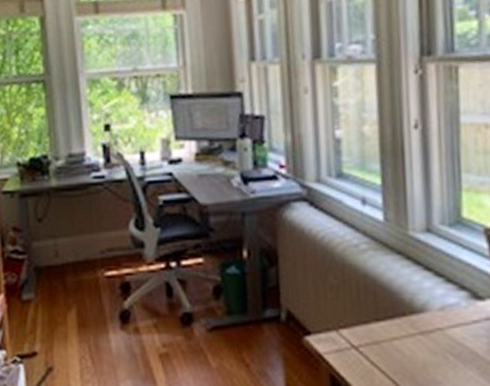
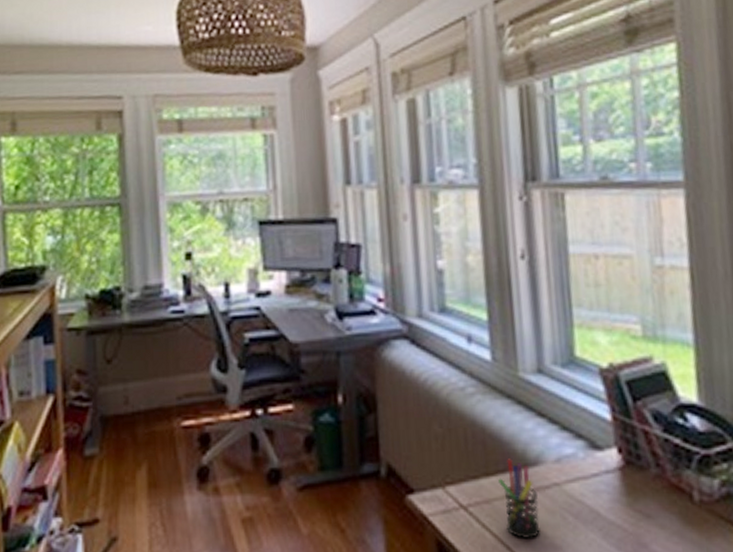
pen holder: none [387,306,424,376] -> present [498,458,540,540]

